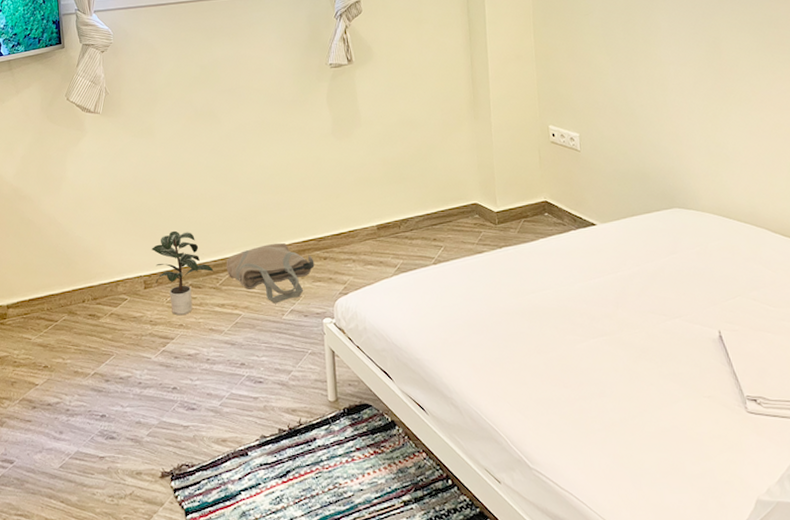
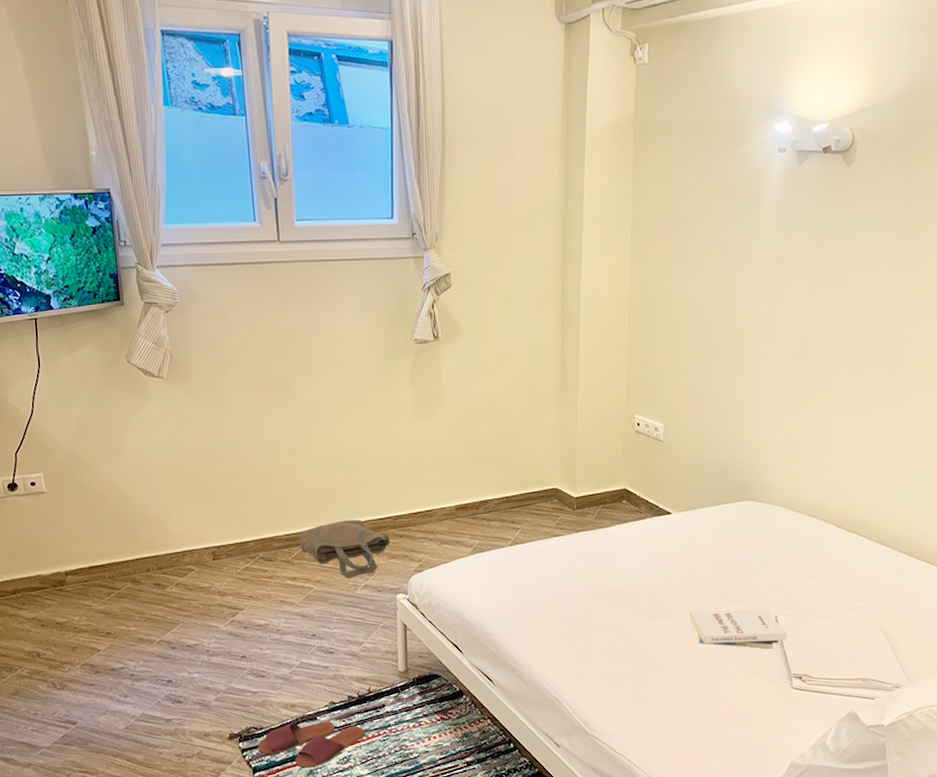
potted plant: present [151,230,214,316] -> none [220,503,286,588]
slippers: none [189,456,298,509] -> present [258,721,366,768]
books: none [625,324,734,368] -> present [689,609,786,649]

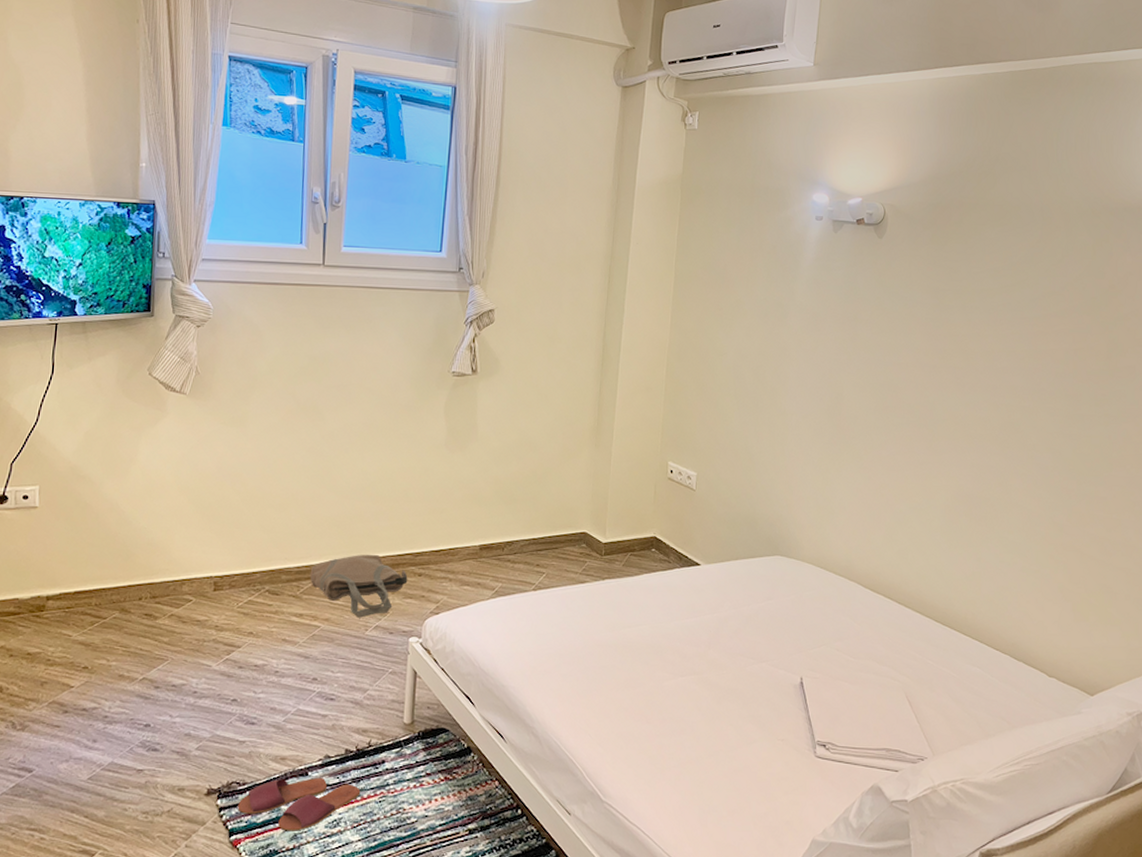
books: present [689,609,786,649] -> none [713,669,811,713]

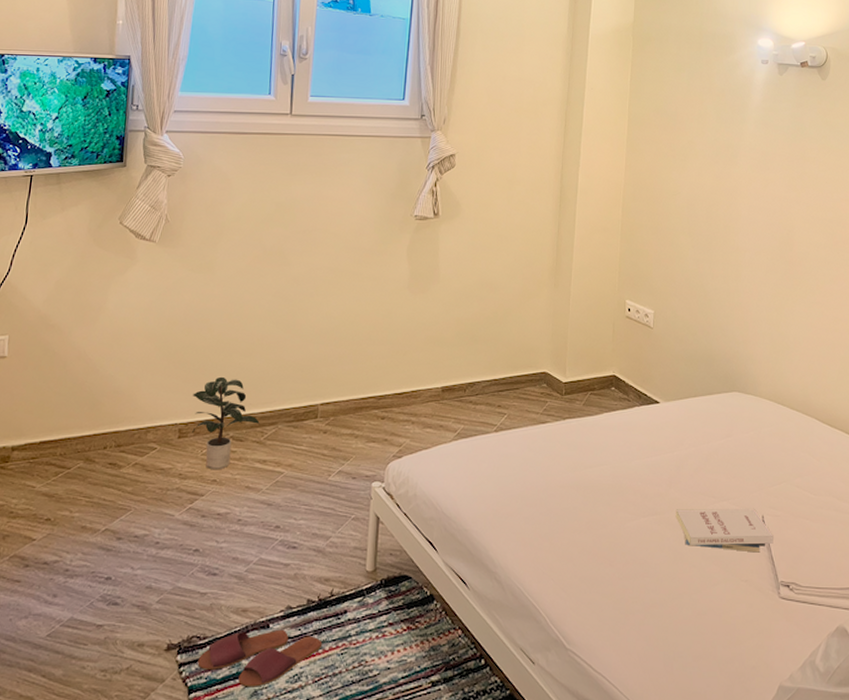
potted plant: none [227,531,296,623] -> present [192,376,260,470]
tote bag: present [310,554,408,618] -> none [274,398,371,463]
books: none [713,669,811,713] -> present [675,508,773,553]

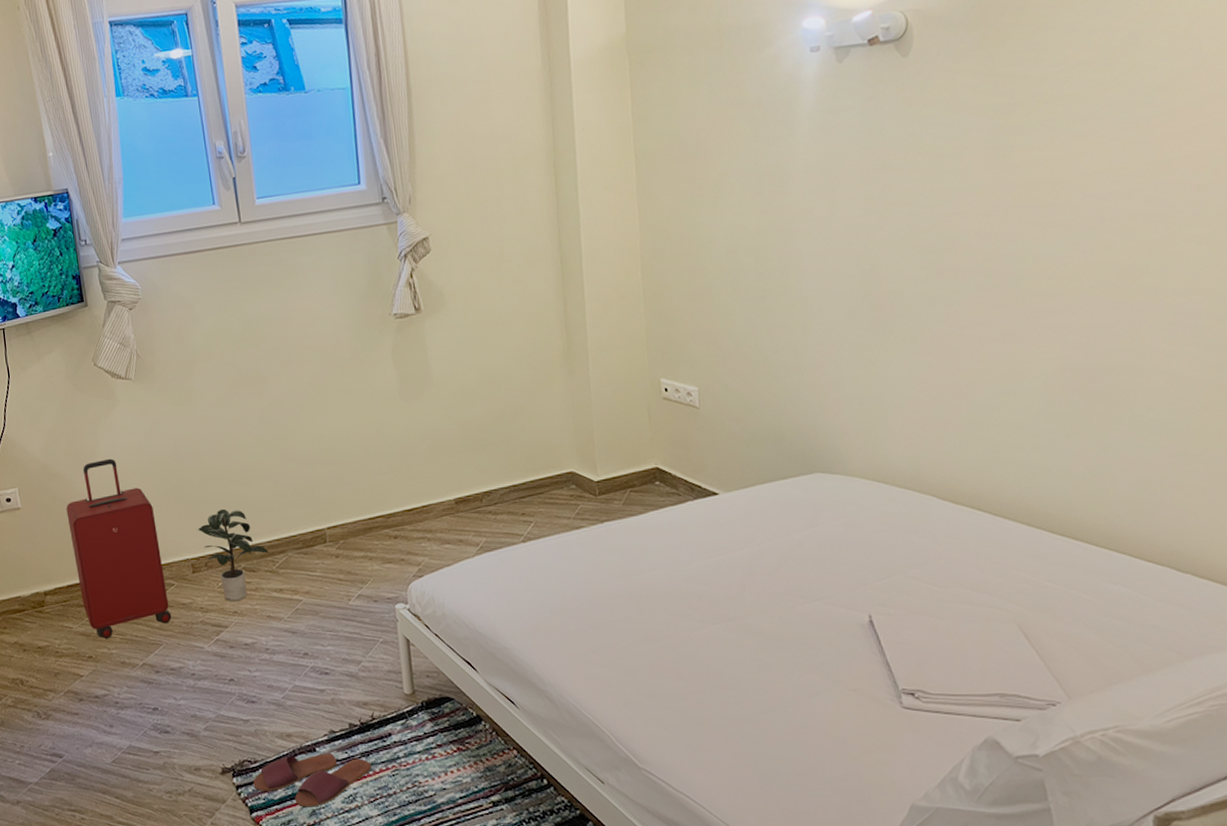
suitcase: none [52,316,151,500] -> present [66,458,172,638]
books: present [675,508,773,553] -> none [754,607,888,658]

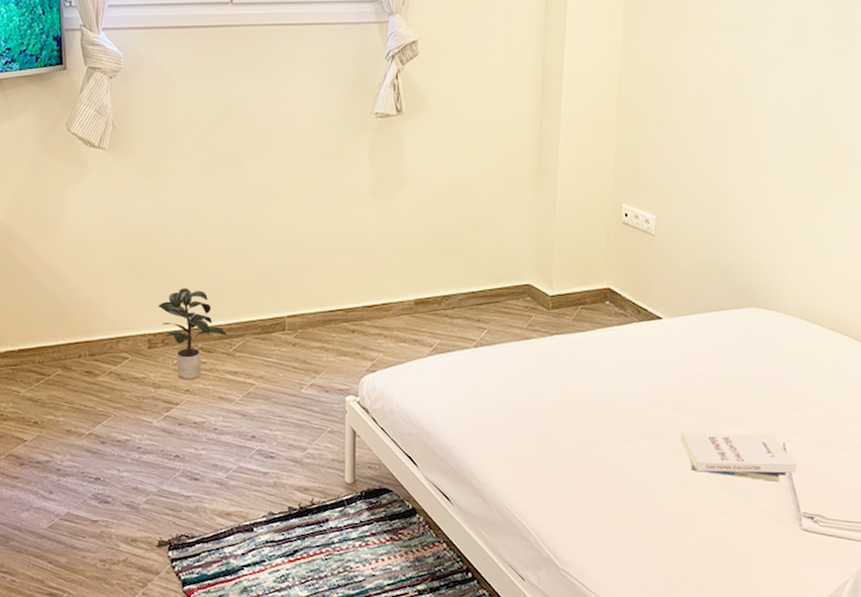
suitcase: present [66,458,172,638] -> none [25,226,123,405]
slippers: present [253,752,372,807] -> none [188,533,307,585]
books: none [754,607,888,658] -> present [680,433,796,482]

